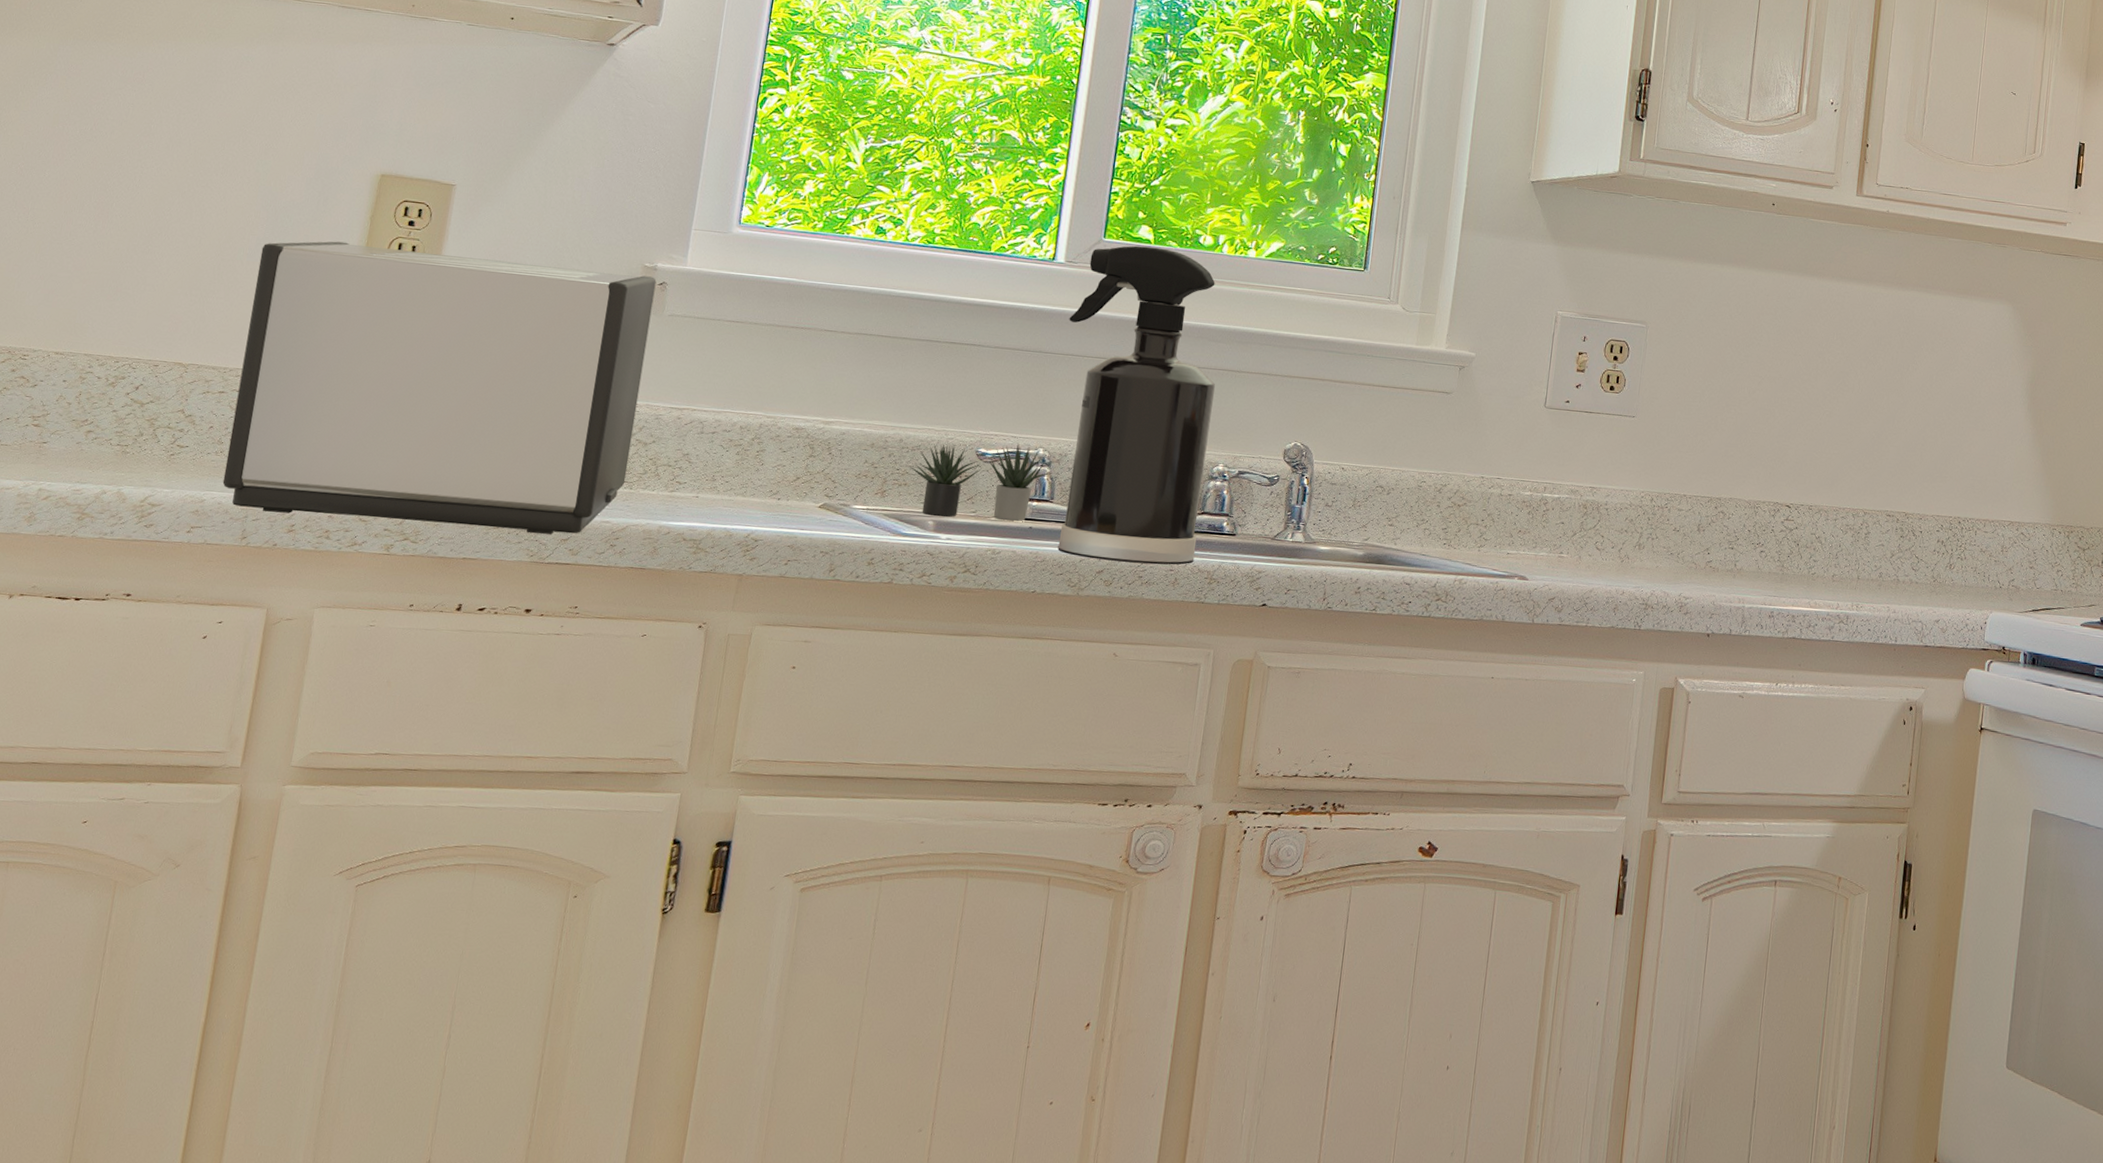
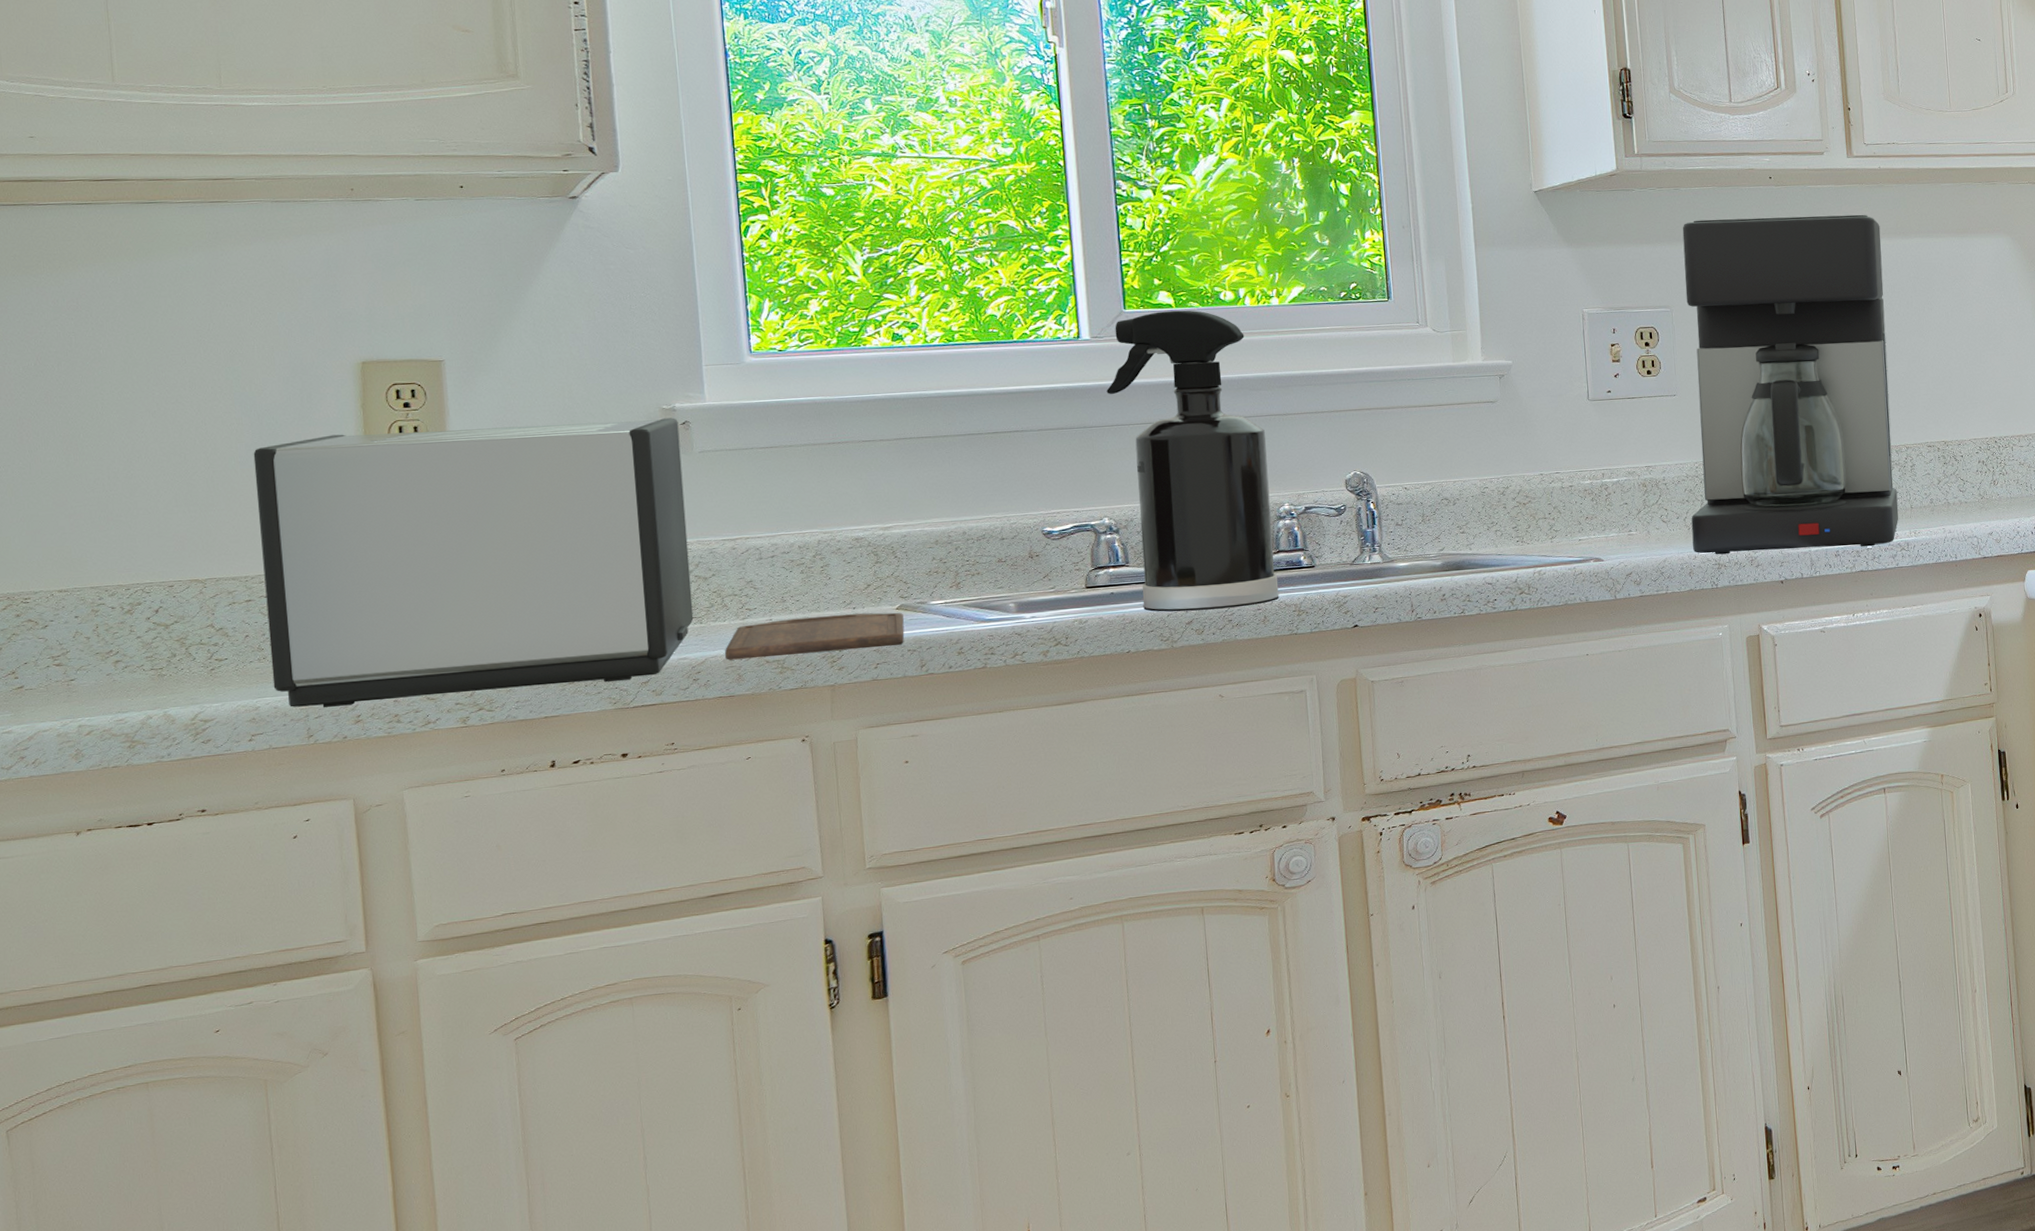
cutting board: none [646,498,824,545] -> present [725,612,905,661]
succulent plant: present [909,442,1051,522] -> none [978,516,1121,599]
coffee maker: none [1622,236,1878,613] -> present [1682,214,1899,555]

